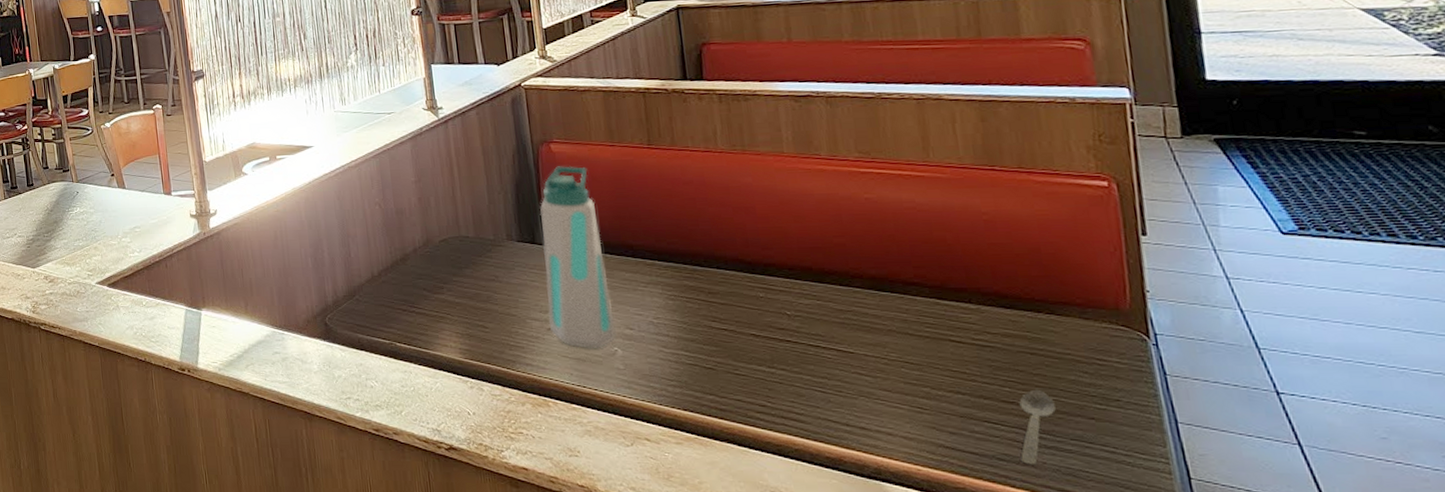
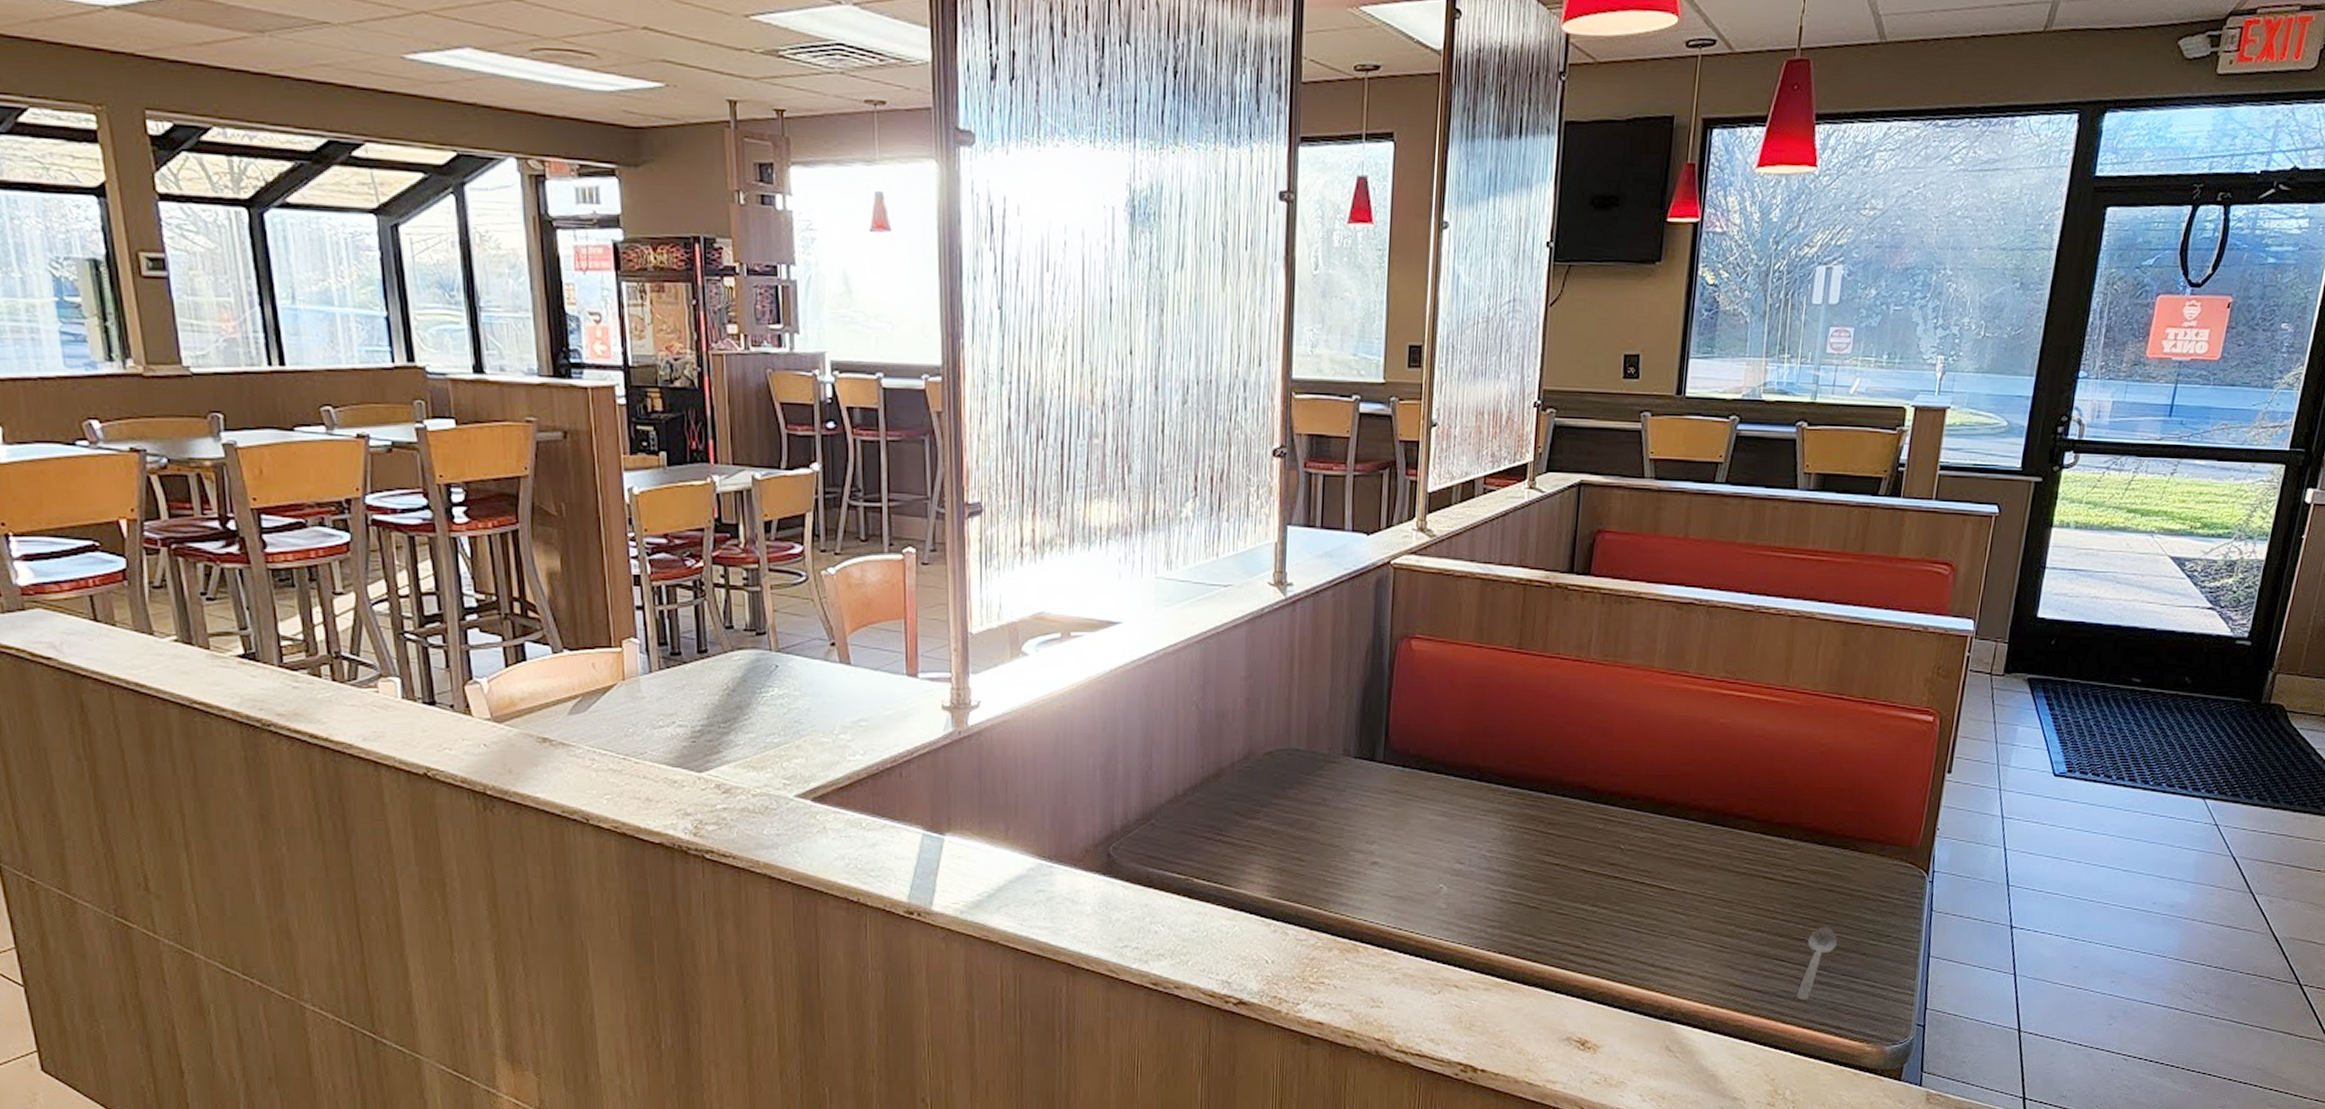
water bottle: present [540,166,616,349] -> none [1373,668,1448,886]

